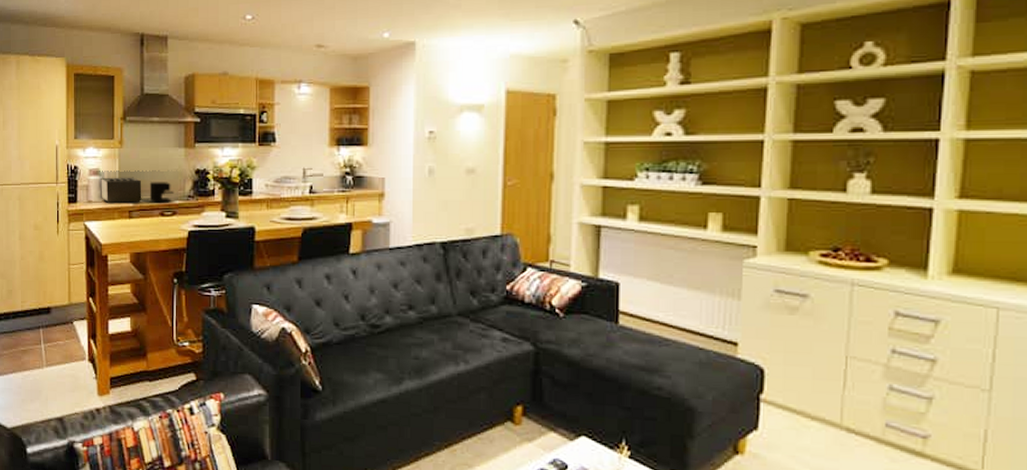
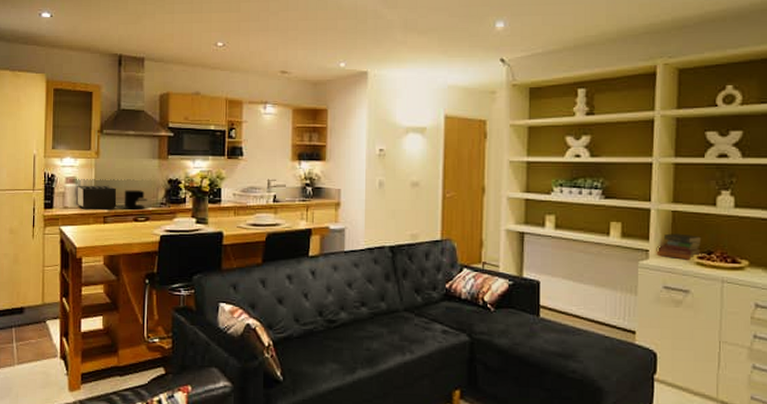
books: none [766,226,827,258] -> present [656,233,702,260]

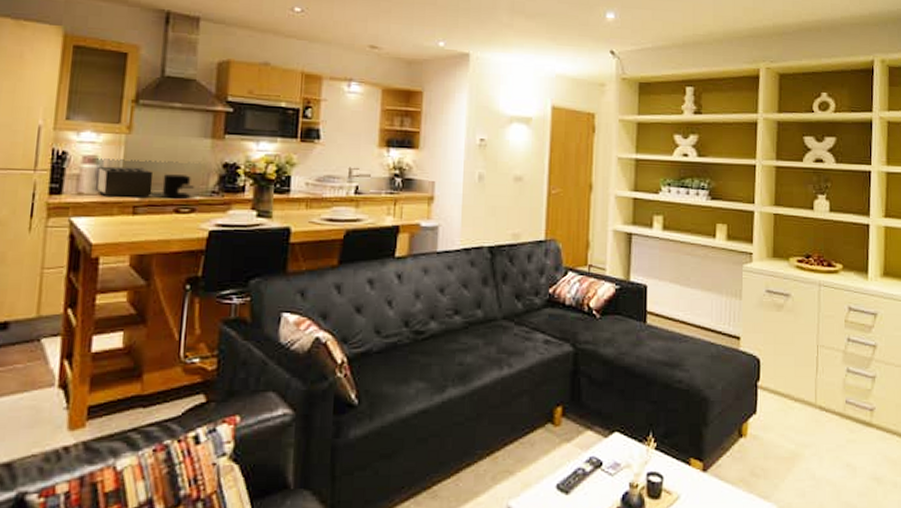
books: present [656,233,702,260] -> none [759,236,801,264]

